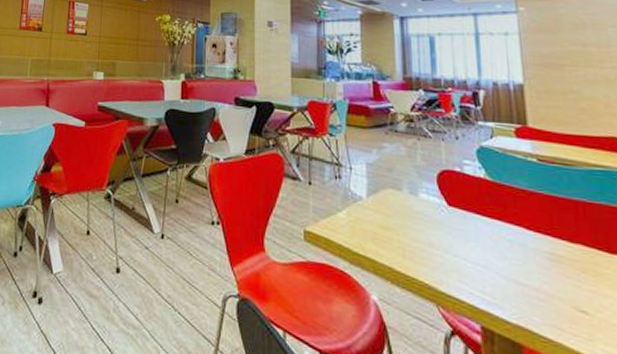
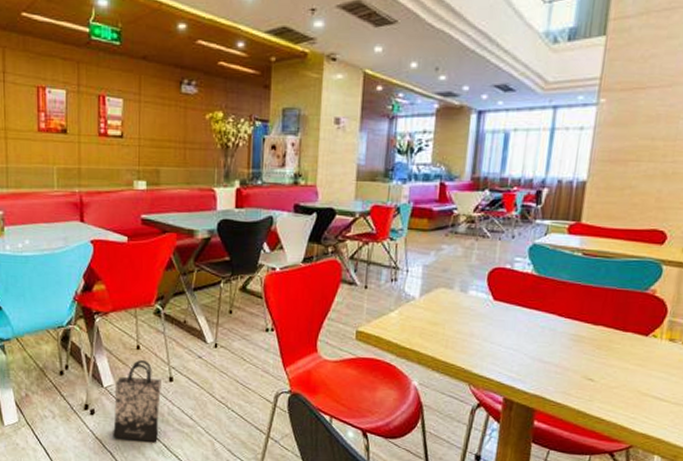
shopping bag: none [58,246,109,345] -> present [113,360,161,443]

